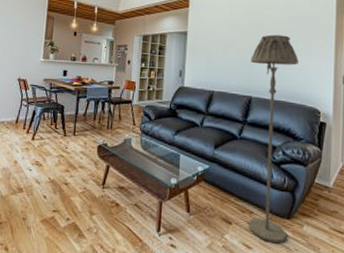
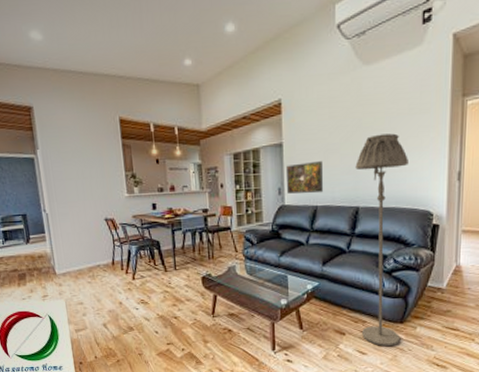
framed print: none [187,50,221,80] -> present [285,160,323,194]

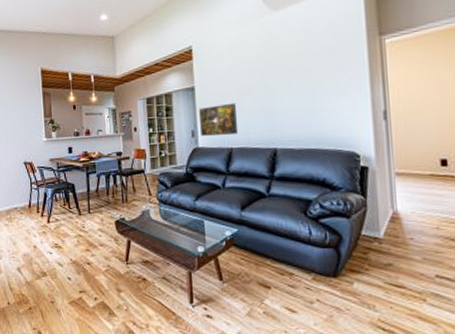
floor lamp: present [355,133,408,347] -> none [270,74,335,305]

